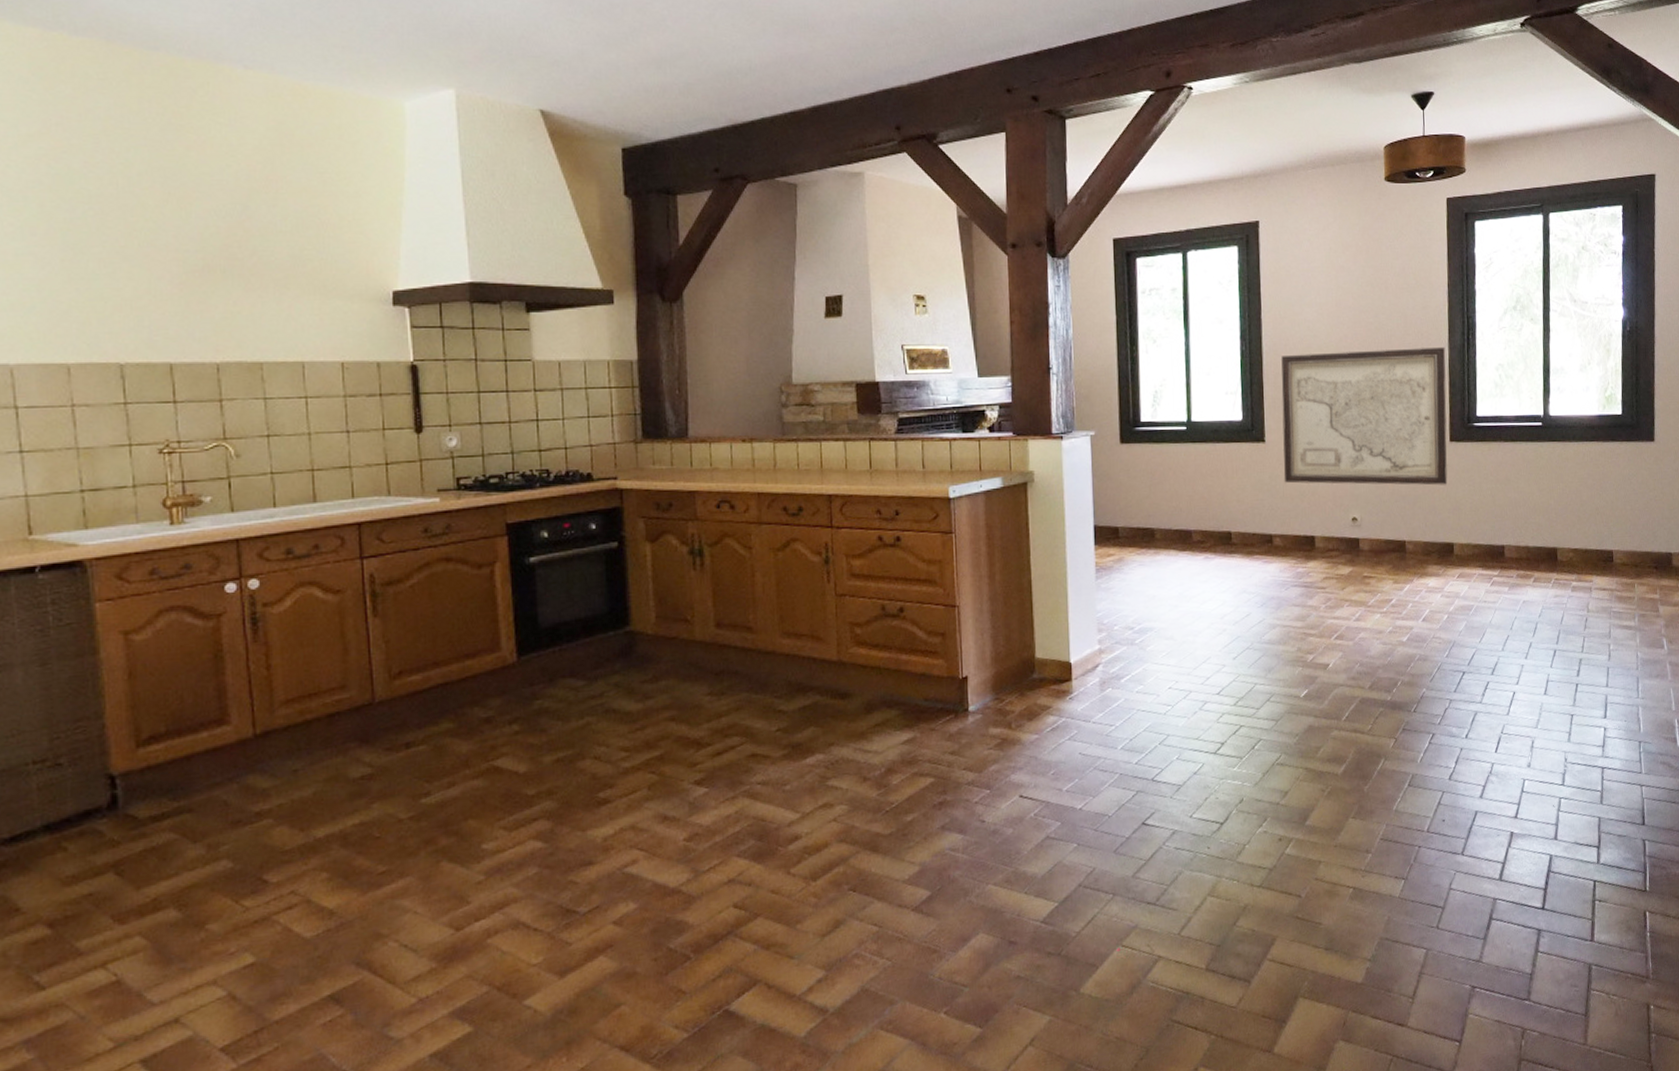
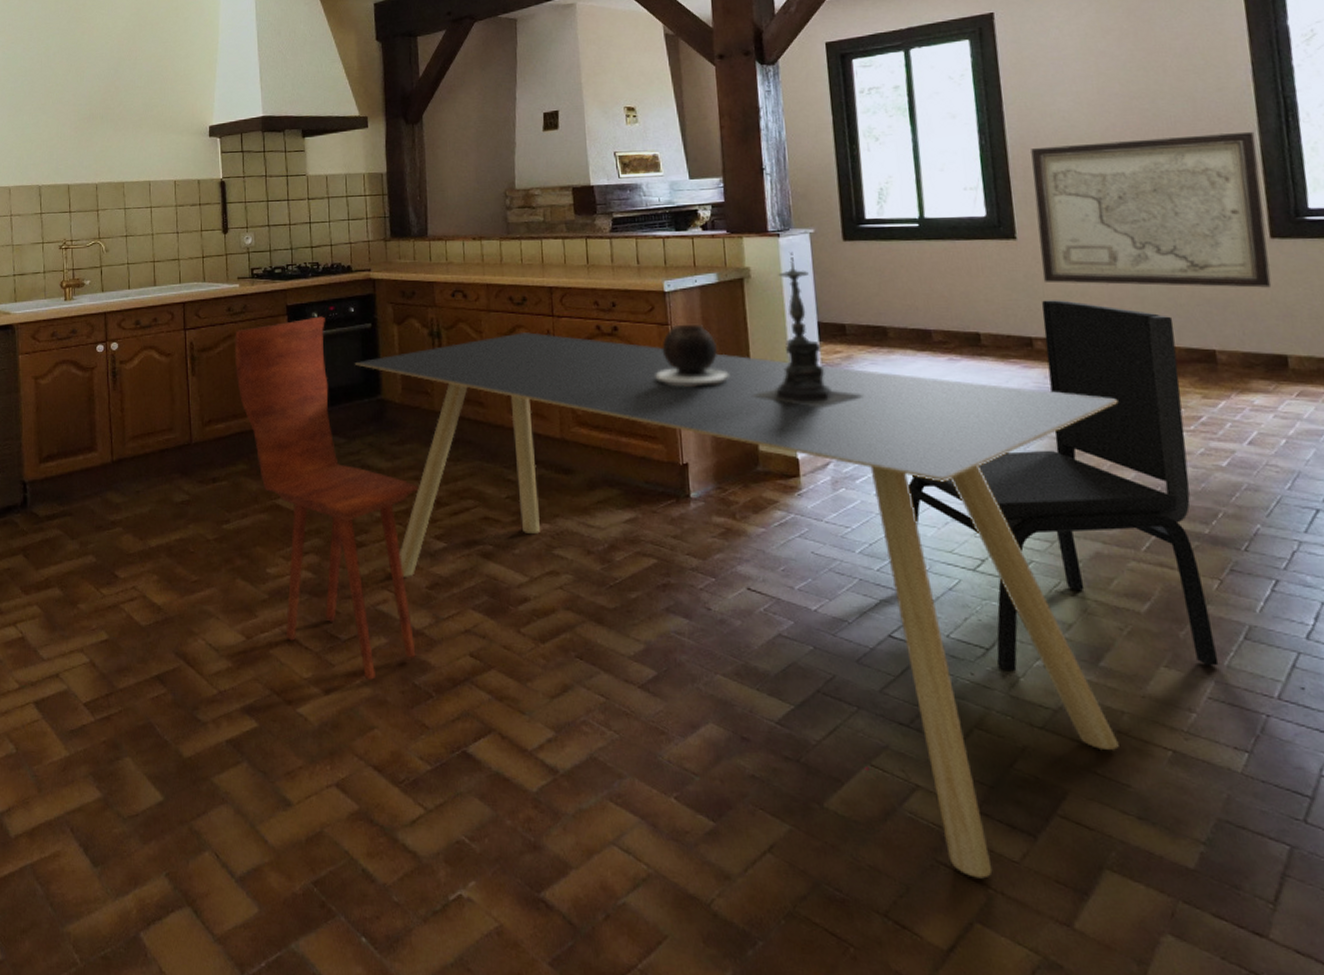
dining chair: none [433,535,676,953] -> present [234,316,419,680]
dining table: none [597,546,1334,1029] -> present [355,332,1119,879]
vase: none [937,531,1010,598] -> present [655,324,729,387]
candle holder: none [1031,454,1131,611] -> present [752,251,863,408]
dining chair: none [1166,499,1390,841] -> present [908,300,1219,672]

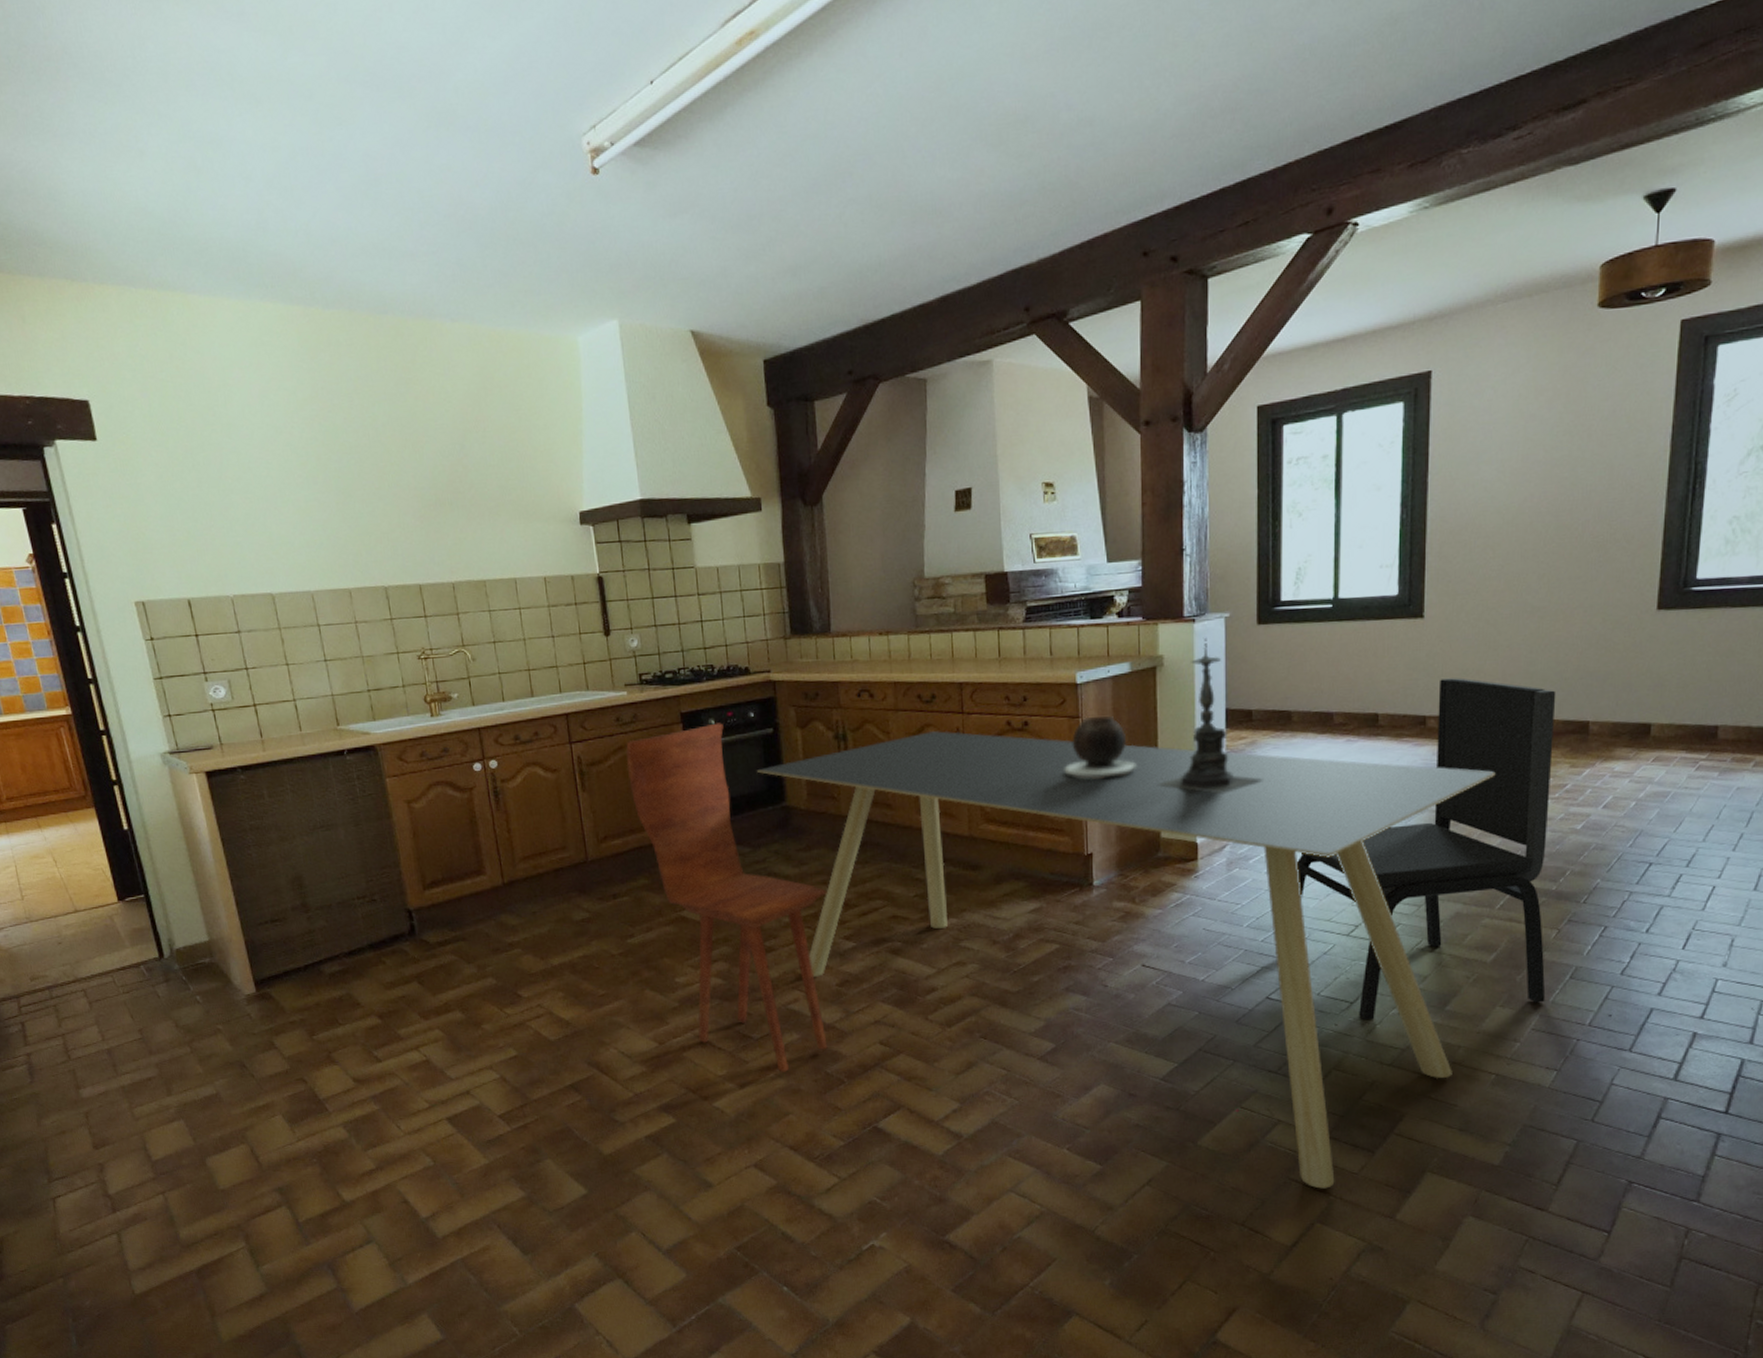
wall art: present [1031,131,1272,288] -> none [1443,500,1662,662]

